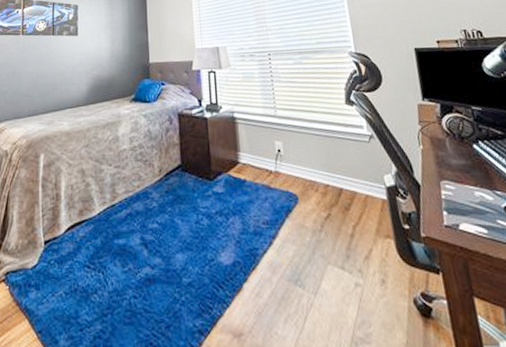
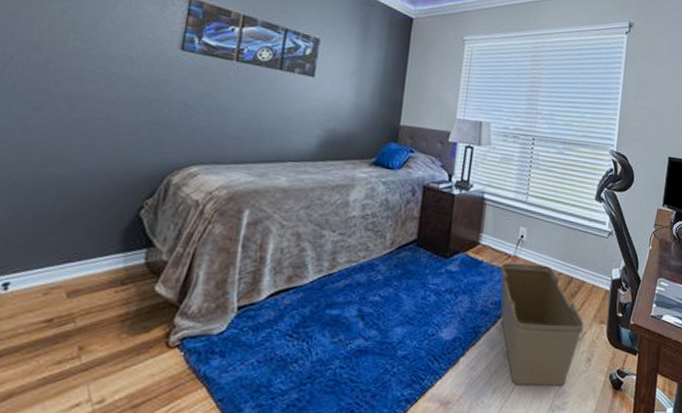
bicycle basket: none [264,178,369,315] -> present [500,263,584,387]

